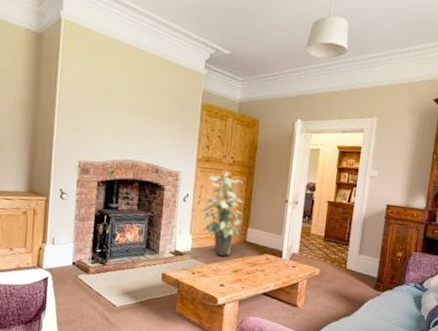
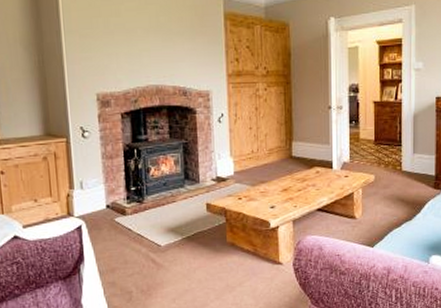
indoor plant: present [202,172,244,256] -> none [240,85,287,176]

